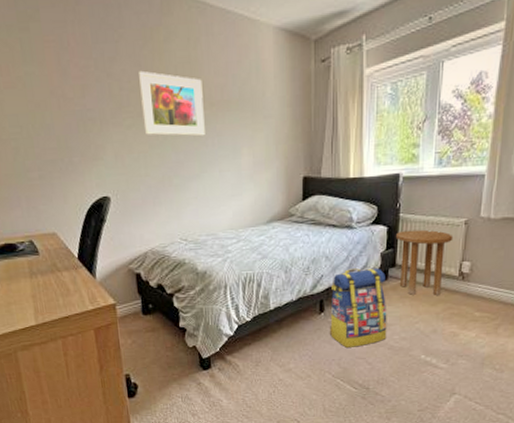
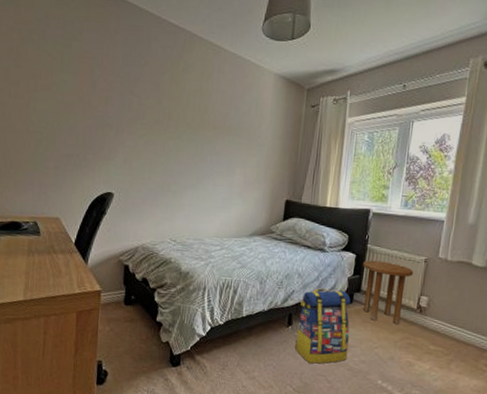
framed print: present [139,70,205,137] -> none [153,92,209,153]

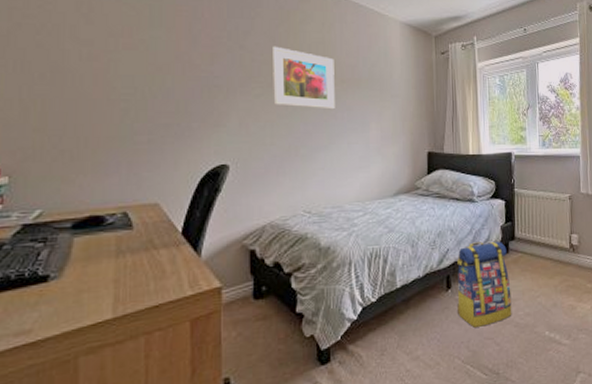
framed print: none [153,92,209,153] -> present [273,46,335,110]
side table: present [362,260,414,324] -> none [512,204,562,268]

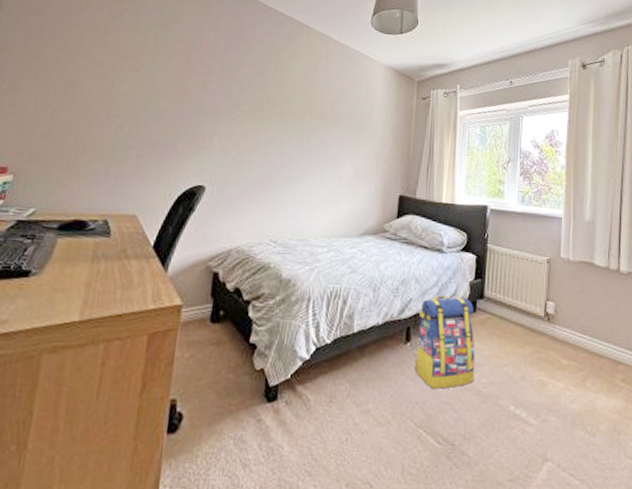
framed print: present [273,46,335,110] -> none [254,78,317,144]

